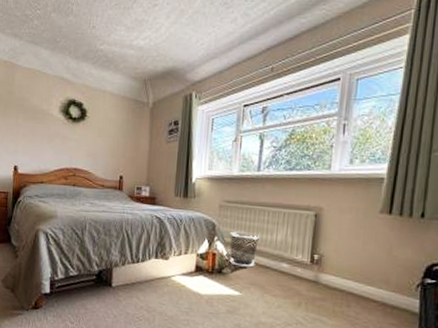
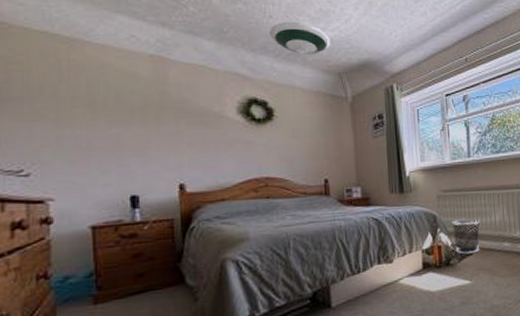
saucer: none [91,31,141,62] -> present [270,21,330,54]

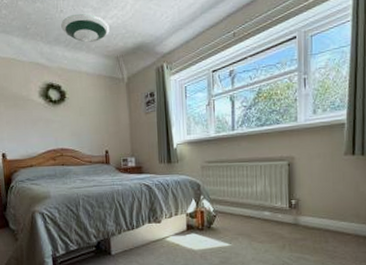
waste bin: present [452,219,480,255] -> none [214,188,241,220]

